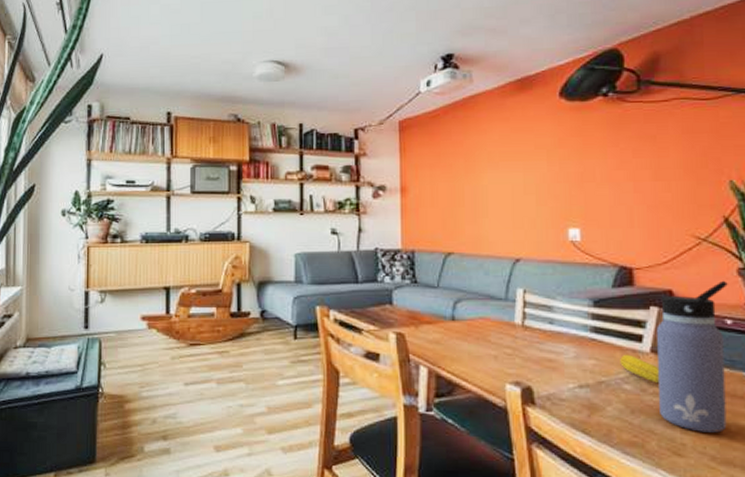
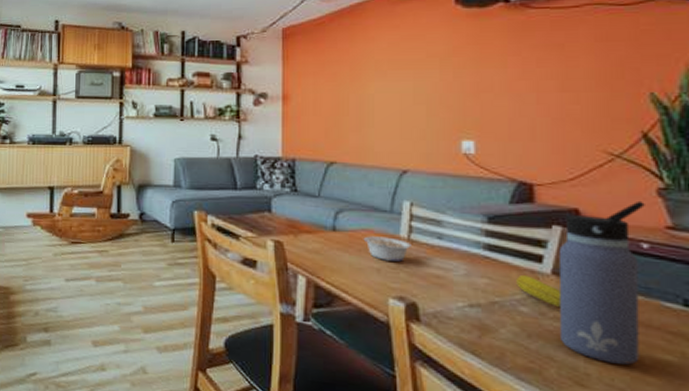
legume: none [481,324,525,348] -> present [363,236,411,262]

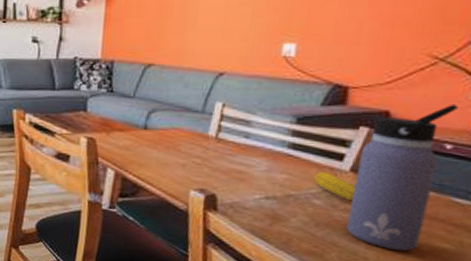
legume: present [363,236,411,262] -> none [172,134,218,158]

